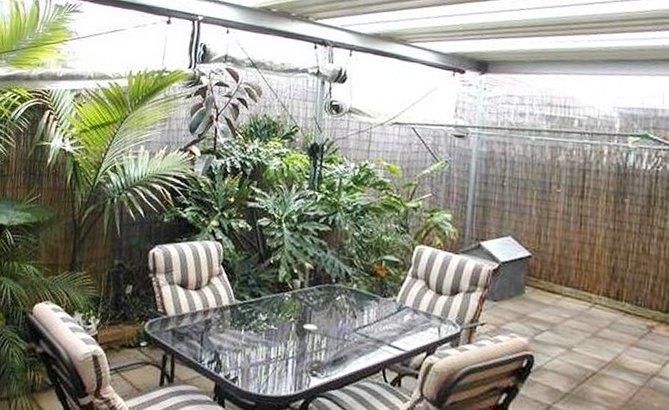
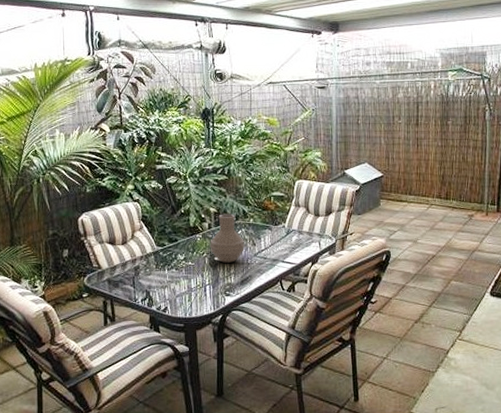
vase: none [299,272,343,335] -> present [210,213,245,263]

